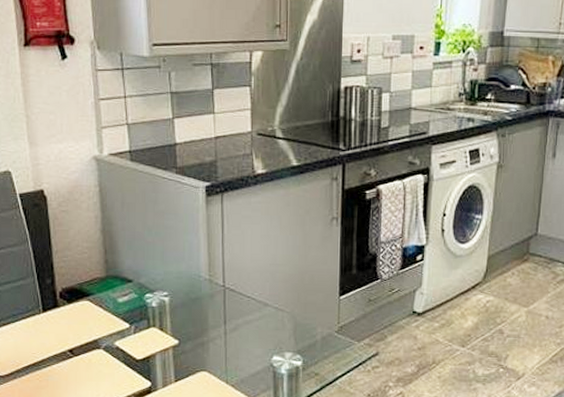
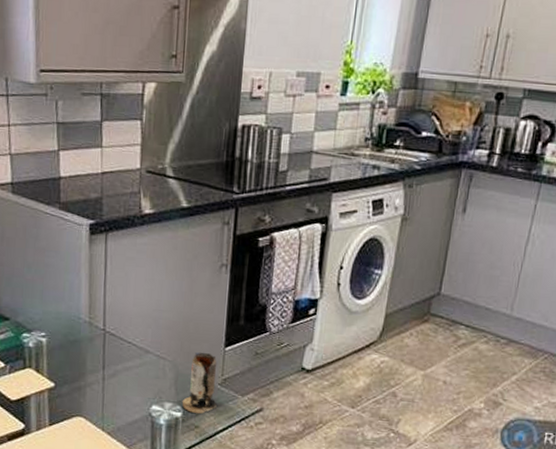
can: none [302,302,335,361] -> present [182,352,217,414]

